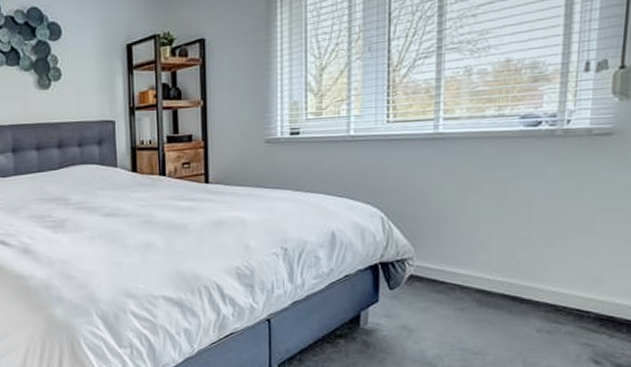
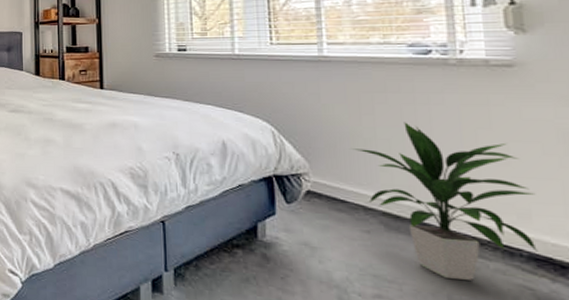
indoor plant: none [456,198,611,344] -> present [352,122,538,280]

